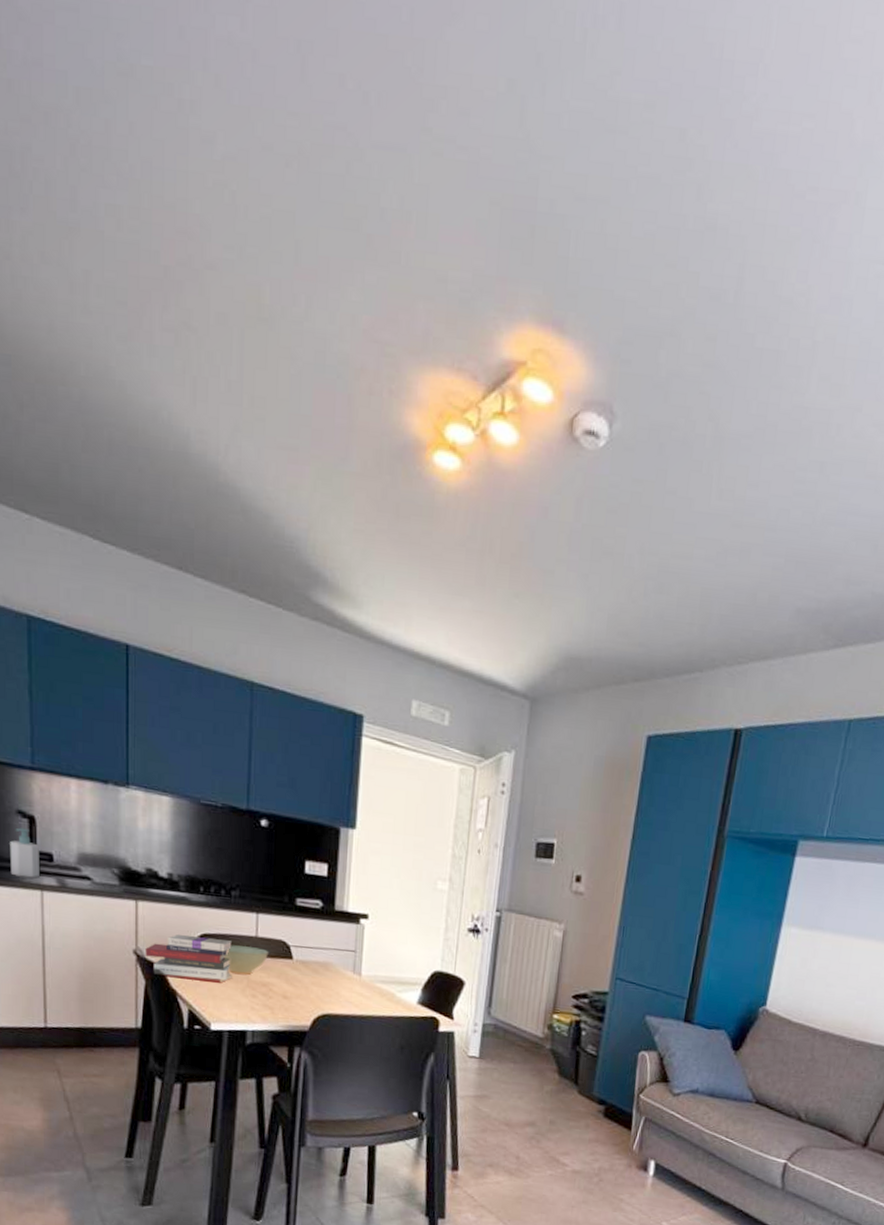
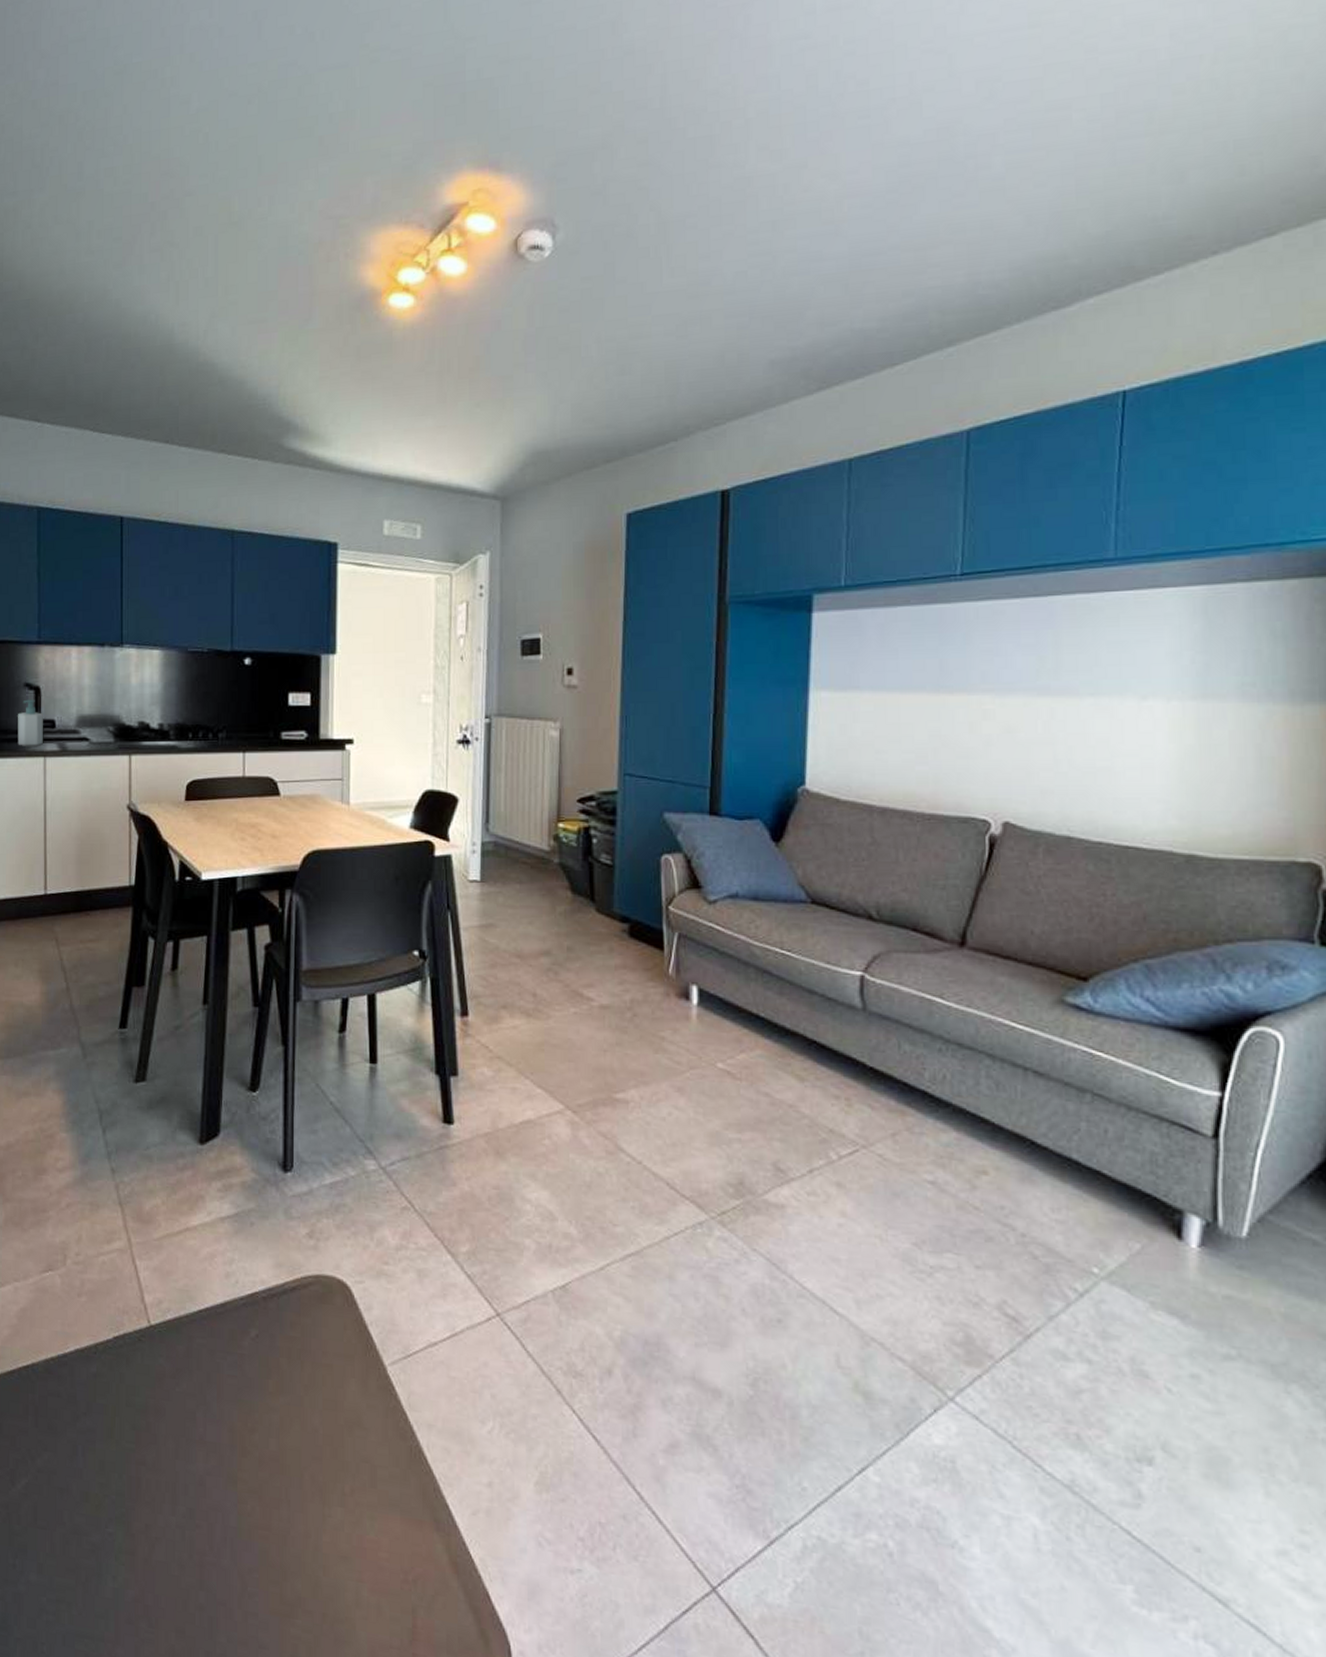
books: present [145,935,232,983] -> none [138,784,221,829]
bowl: present [224,945,269,976] -> none [212,788,257,818]

